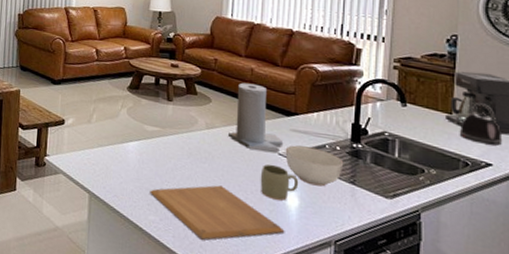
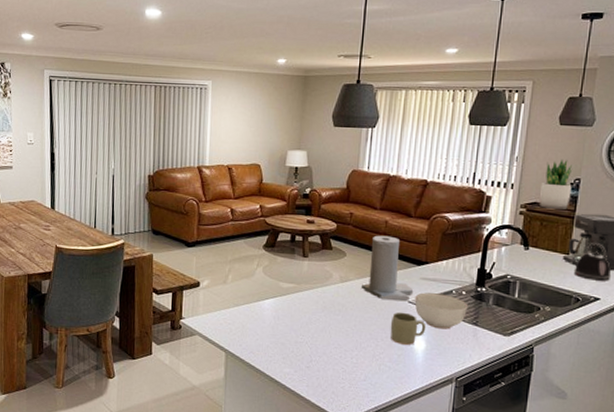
chopping board: present [150,185,285,240] -> none [285,335,411,387]
planter: none [413,15,449,67] -> present [539,160,573,210]

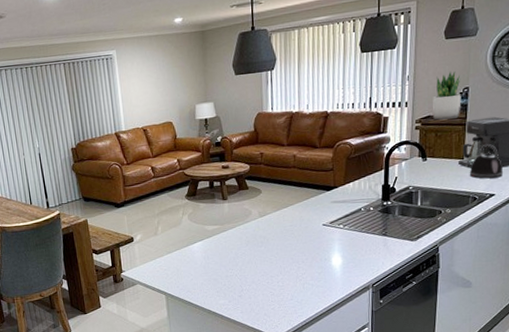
paper towel: present [360,235,414,301] -> none [278,168,326,227]
mug: present [390,312,426,345] -> none [308,234,341,263]
bowl: present [414,292,469,329] -> none [328,212,377,244]

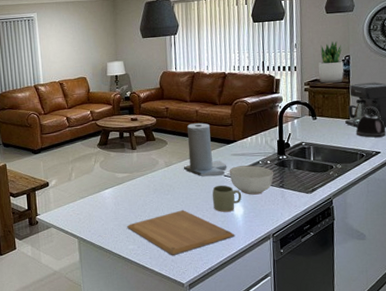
chopping board: none [217,262,332,309] -> present [127,210,235,255]
paper towel: none [278,168,326,227] -> present [183,123,227,177]
mug: none [308,234,341,263] -> present [212,185,242,212]
bowl: none [328,212,377,244] -> present [229,165,274,195]

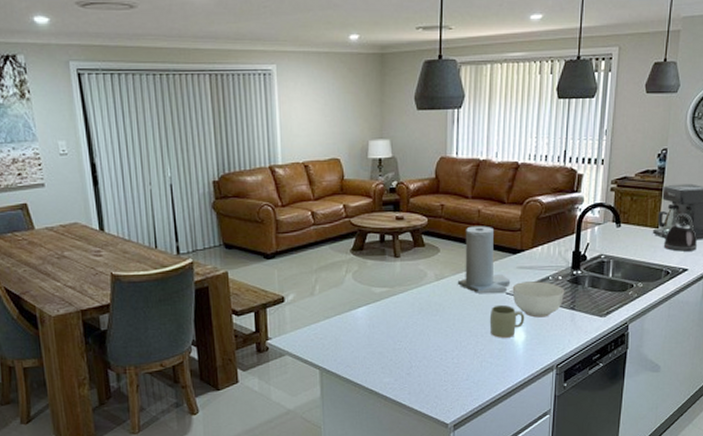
chopping board: present [127,210,235,255] -> none [383,335,513,390]
planter: present [318,41,344,84] -> none [629,130,660,183]

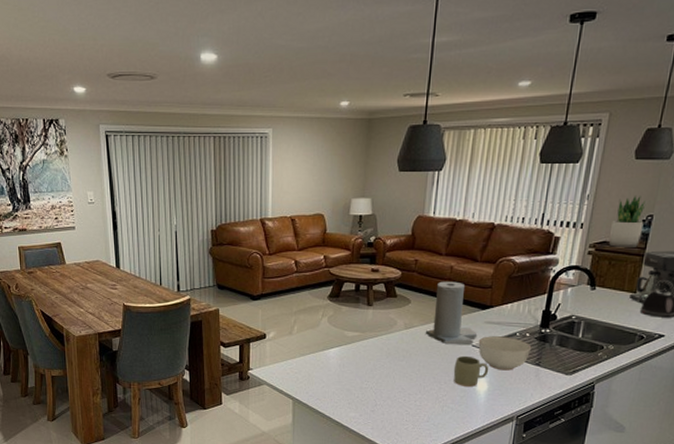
planter: none [629,130,660,183] -> present [609,196,646,249]

